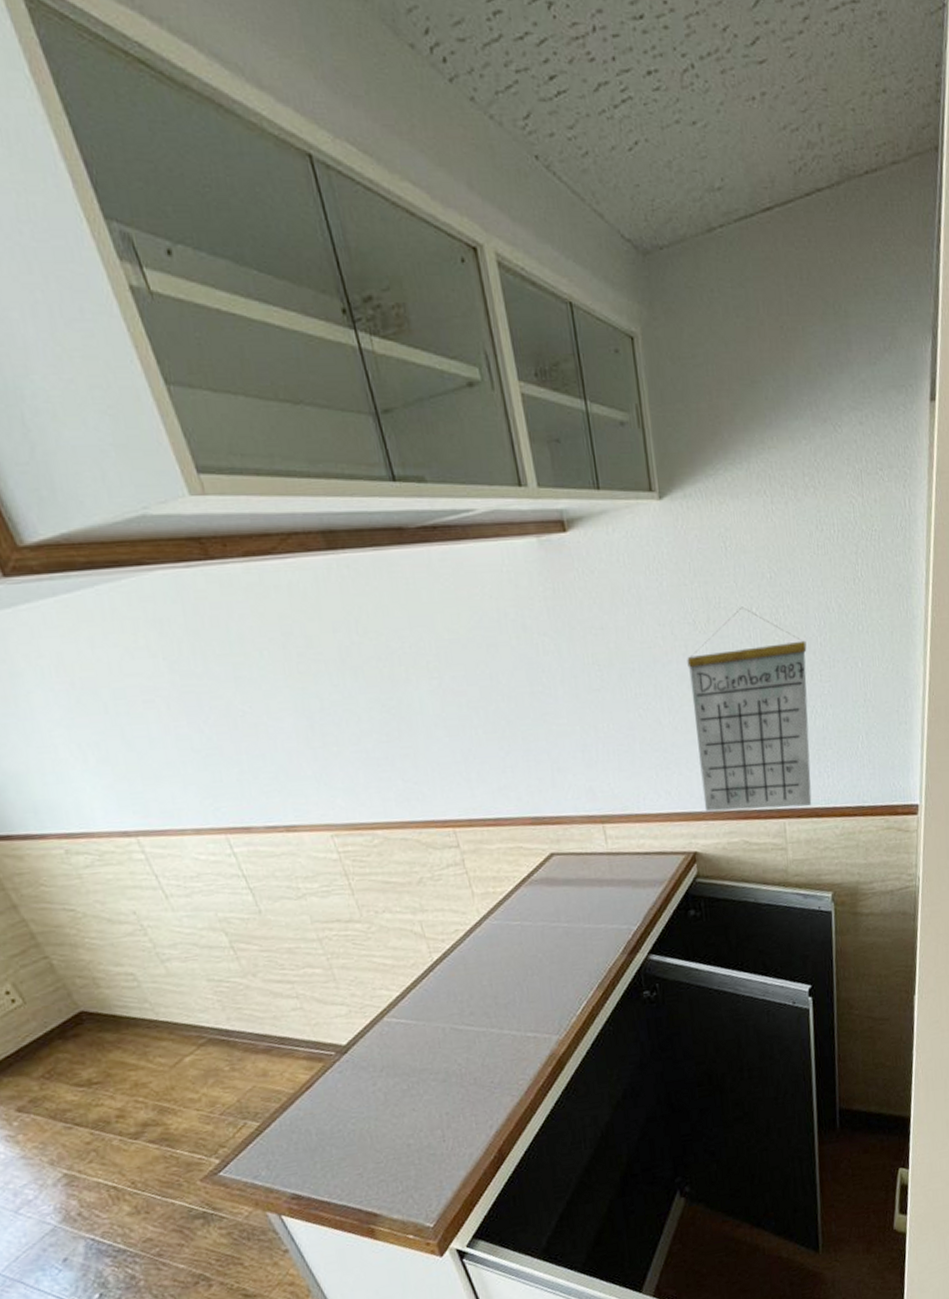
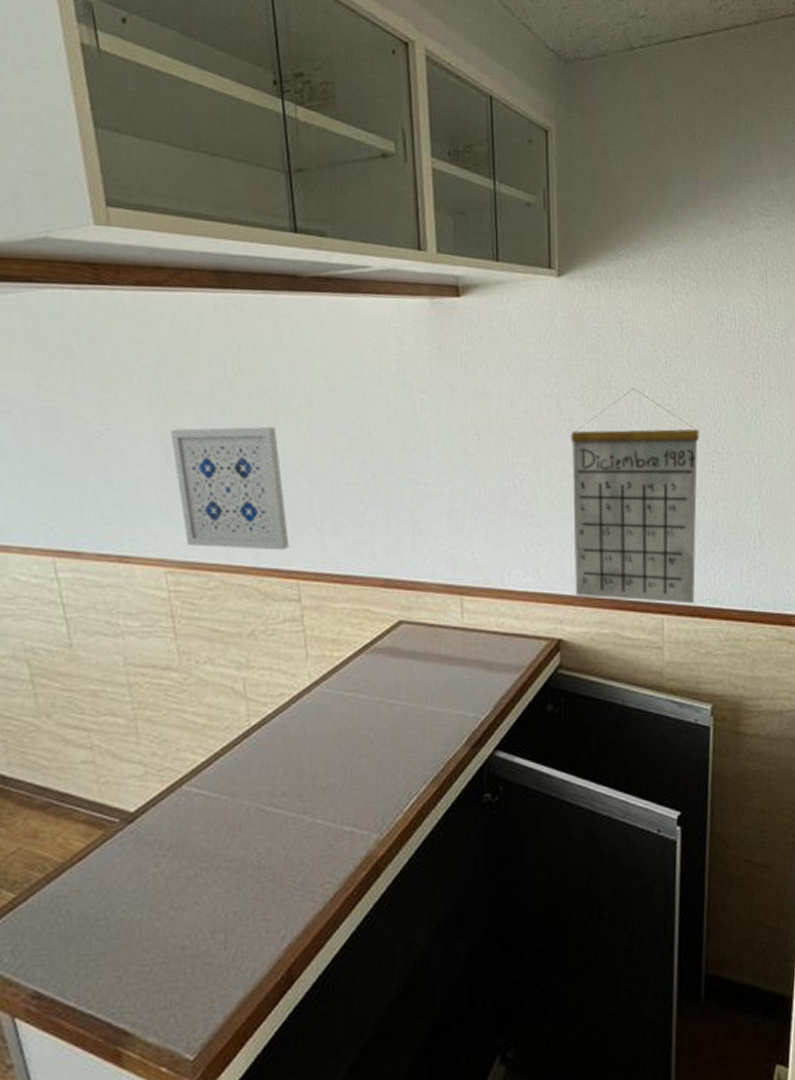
wall art: none [310,685,441,809] -> present [170,426,290,551]

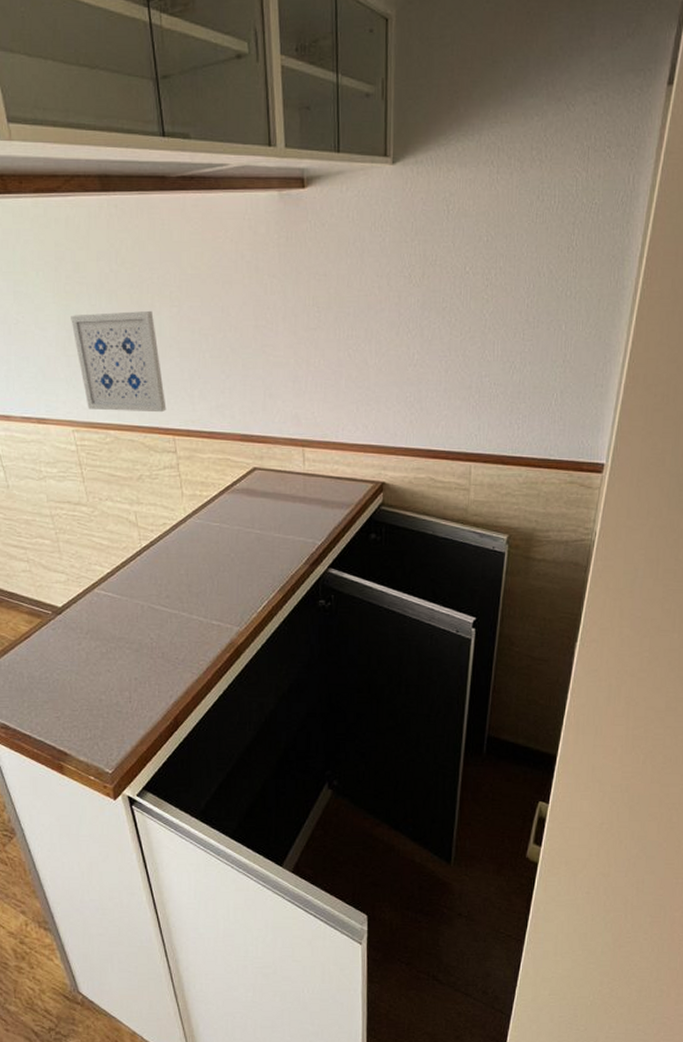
calendar: present [571,388,700,603] -> none [397,265,514,452]

